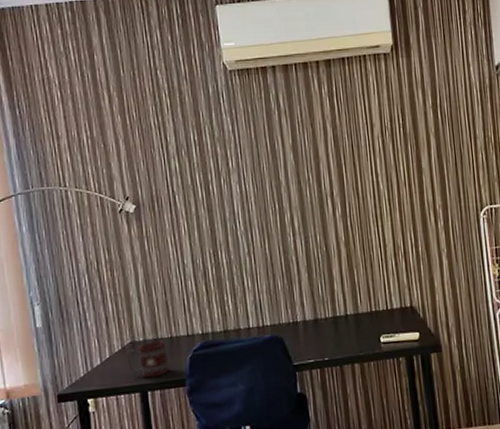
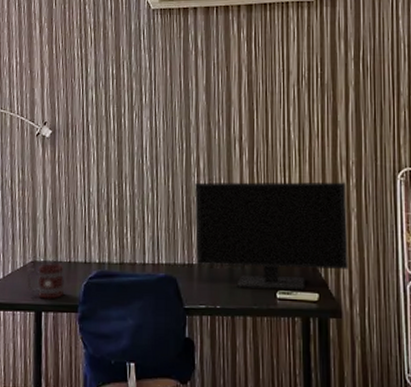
monitor: none [291,225,444,338] -> present [194,182,348,290]

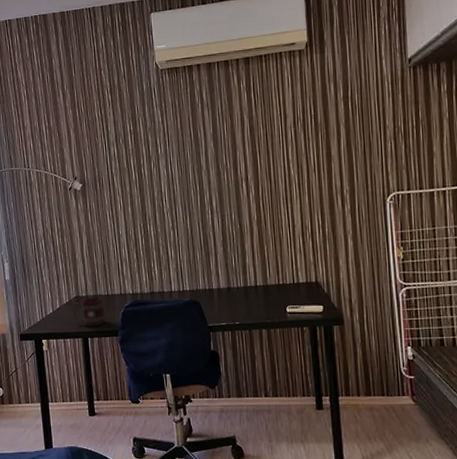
monitor: present [194,182,348,290] -> none [210,209,347,306]

